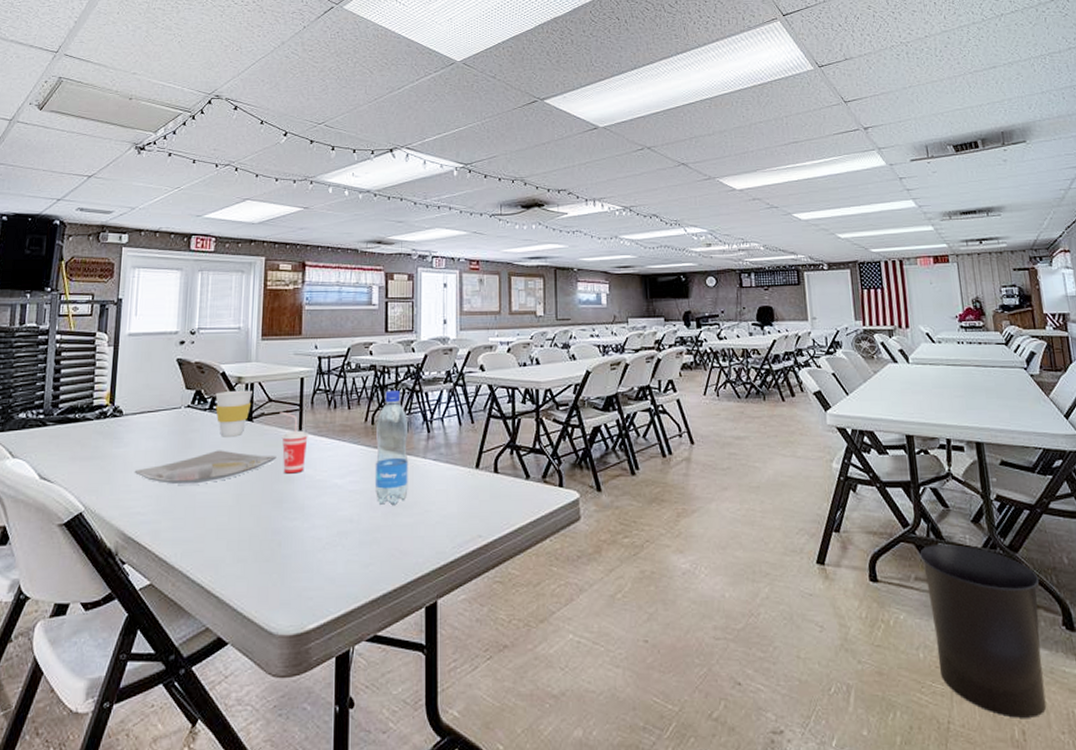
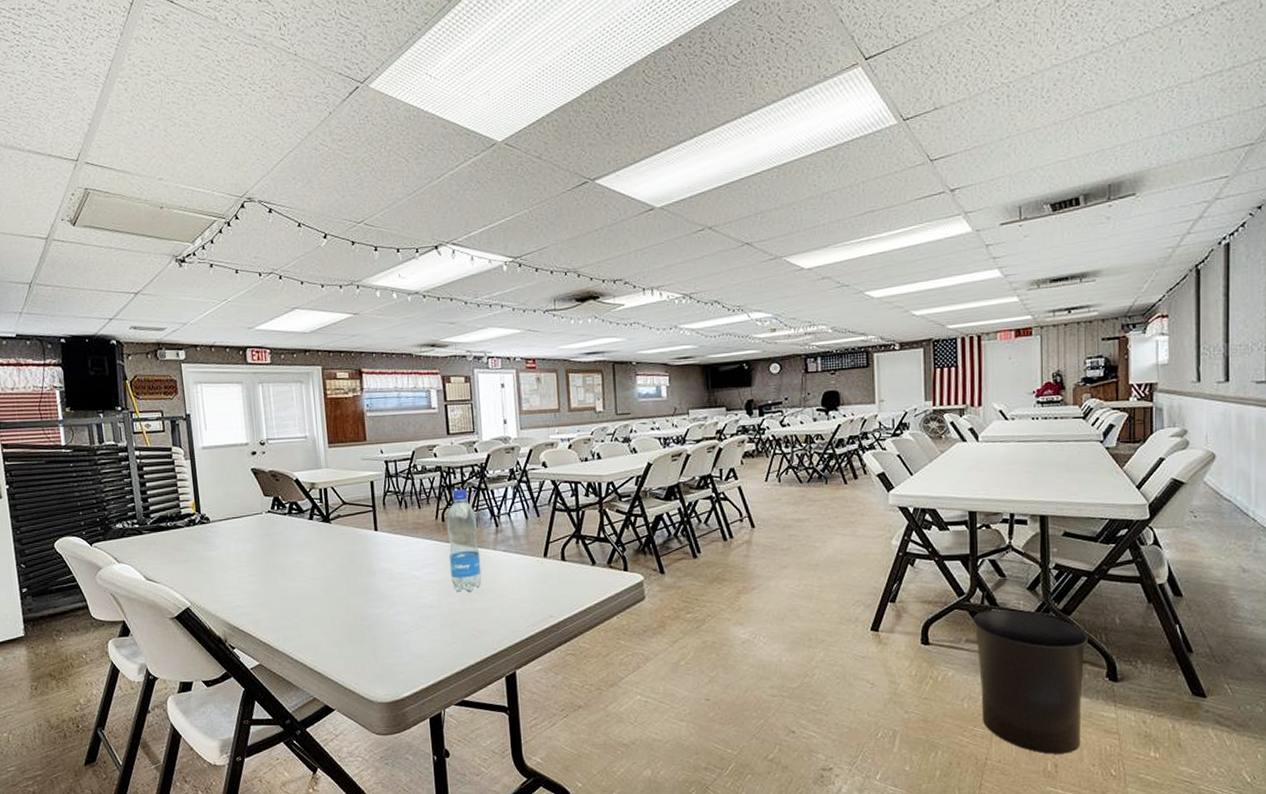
plate: present [134,450,277,485] -> none [229,549,357,581]
cup: present [215,390,252,439] -> none [292,494,327,539]
beverage cup: present [279,411,310,474] -> none [354,512,385,568]

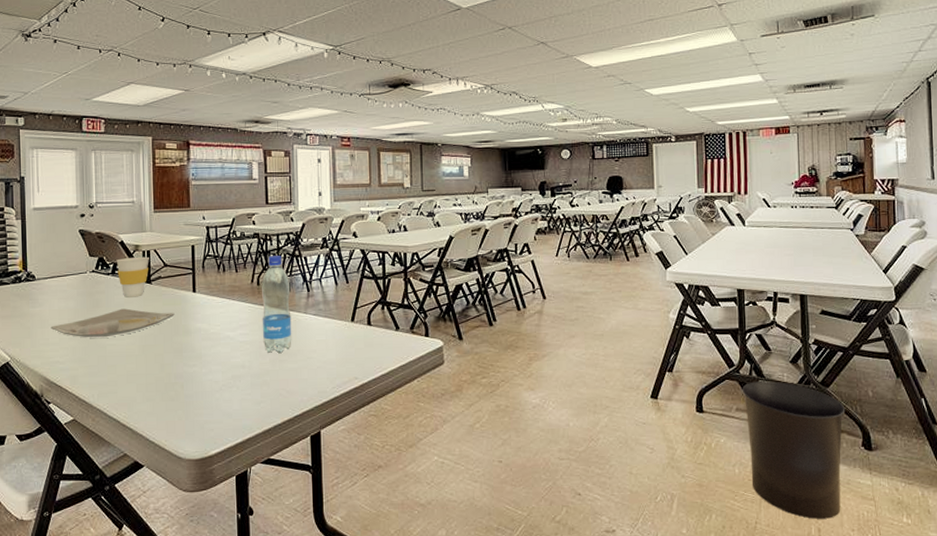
plate: none [229,549,357,581] -> present [50,308,175,338]
cup: none [292,494,327,539] -> present [116,256,149,299]

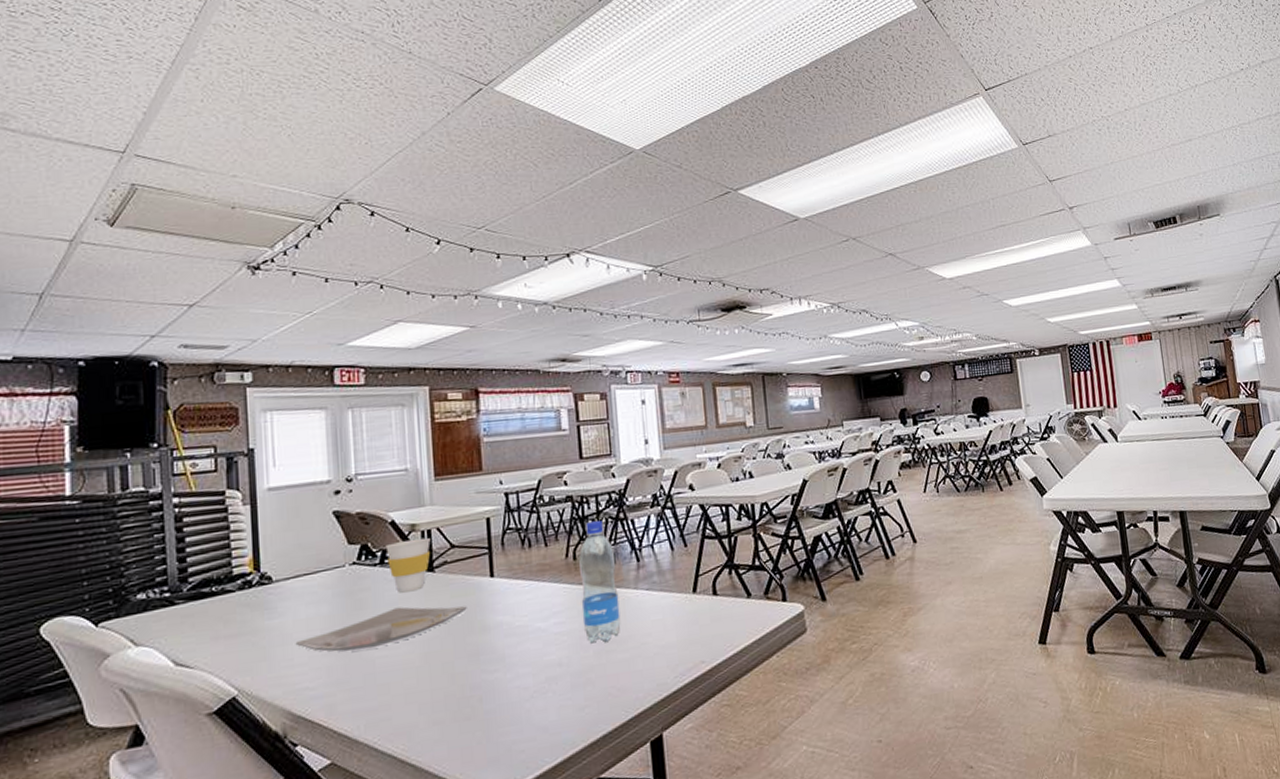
waste bin: present [742,381,846,519] -> none [1132,609,1243,758]

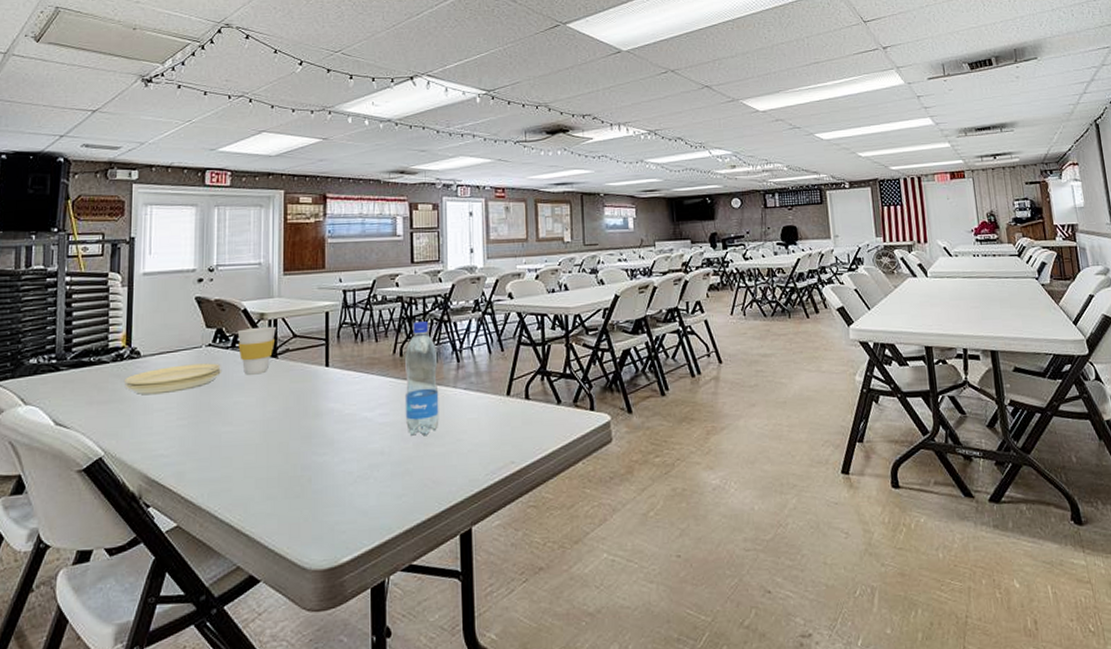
plate: none [255,582,370,624] -> present [124,363,221,394]
plate: present [295,606,467,653] -> none [155,388,303,425]

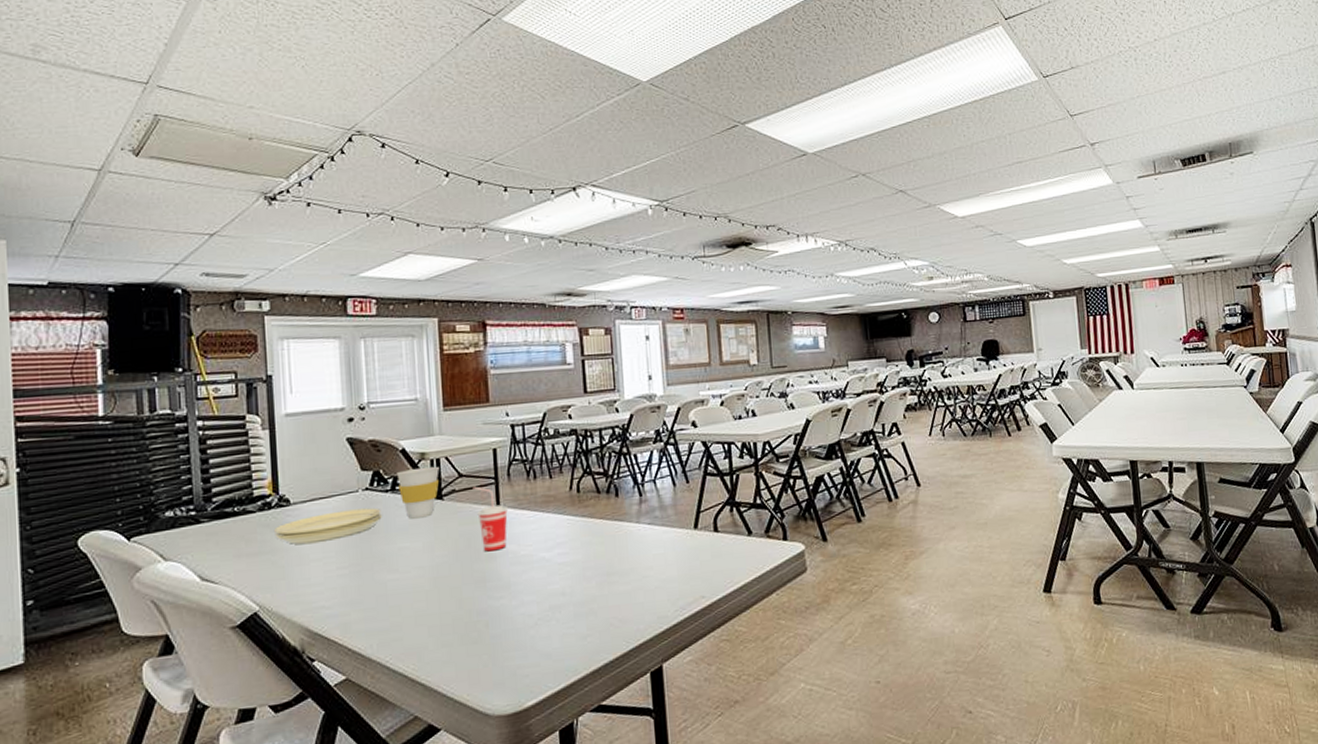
beverage cup: none [305,346,337,409] -> present [472,486,509,552]
bottle: present [404,321,439,436] -> none [582,455,623,575]

